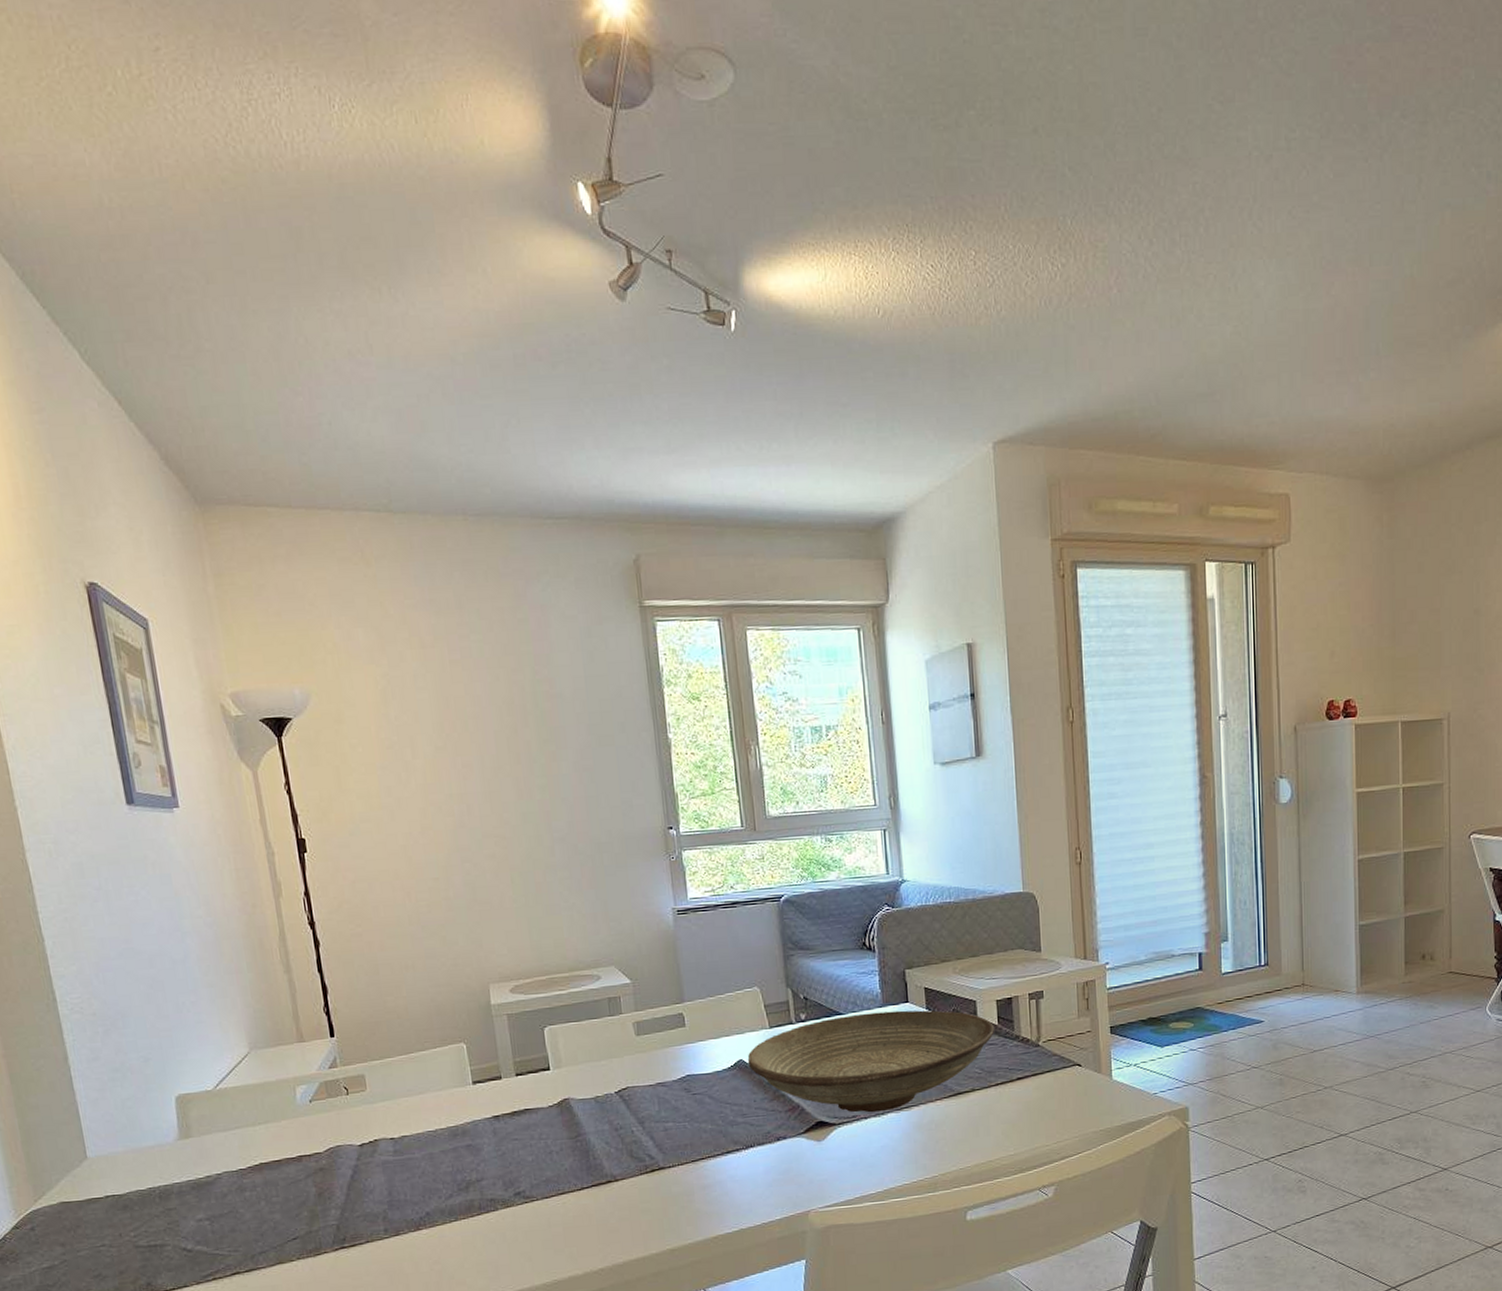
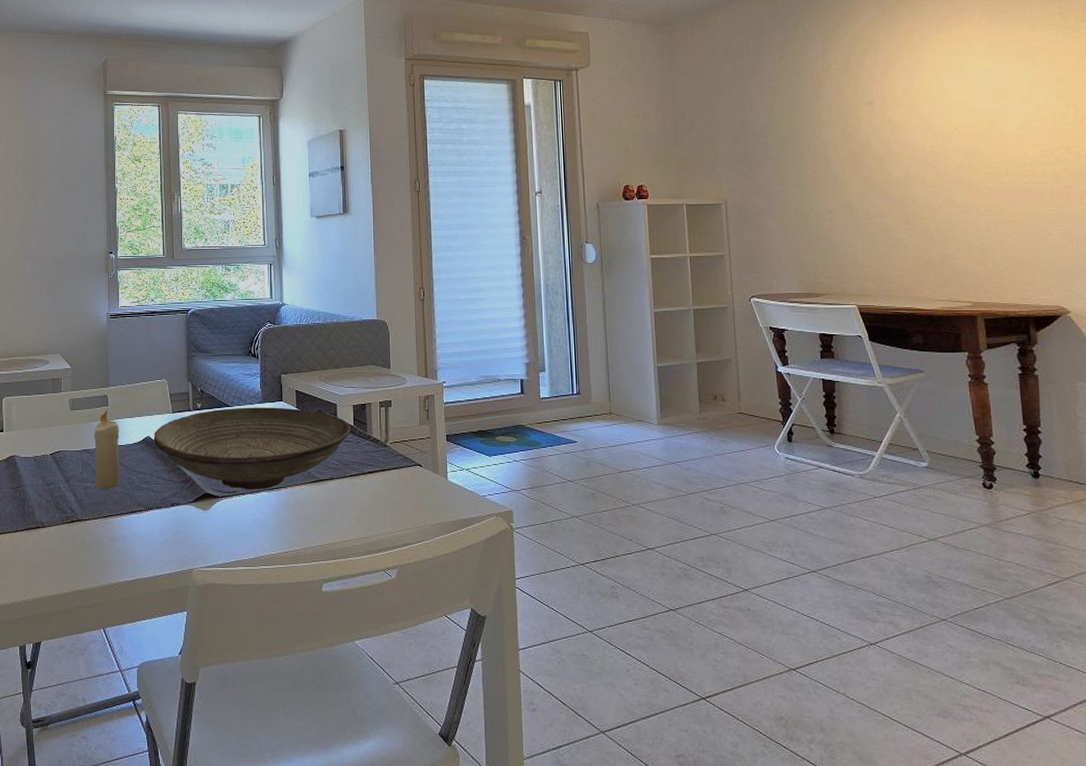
candle: none [670,1032,709,1129] -> present [94,410,119,489]

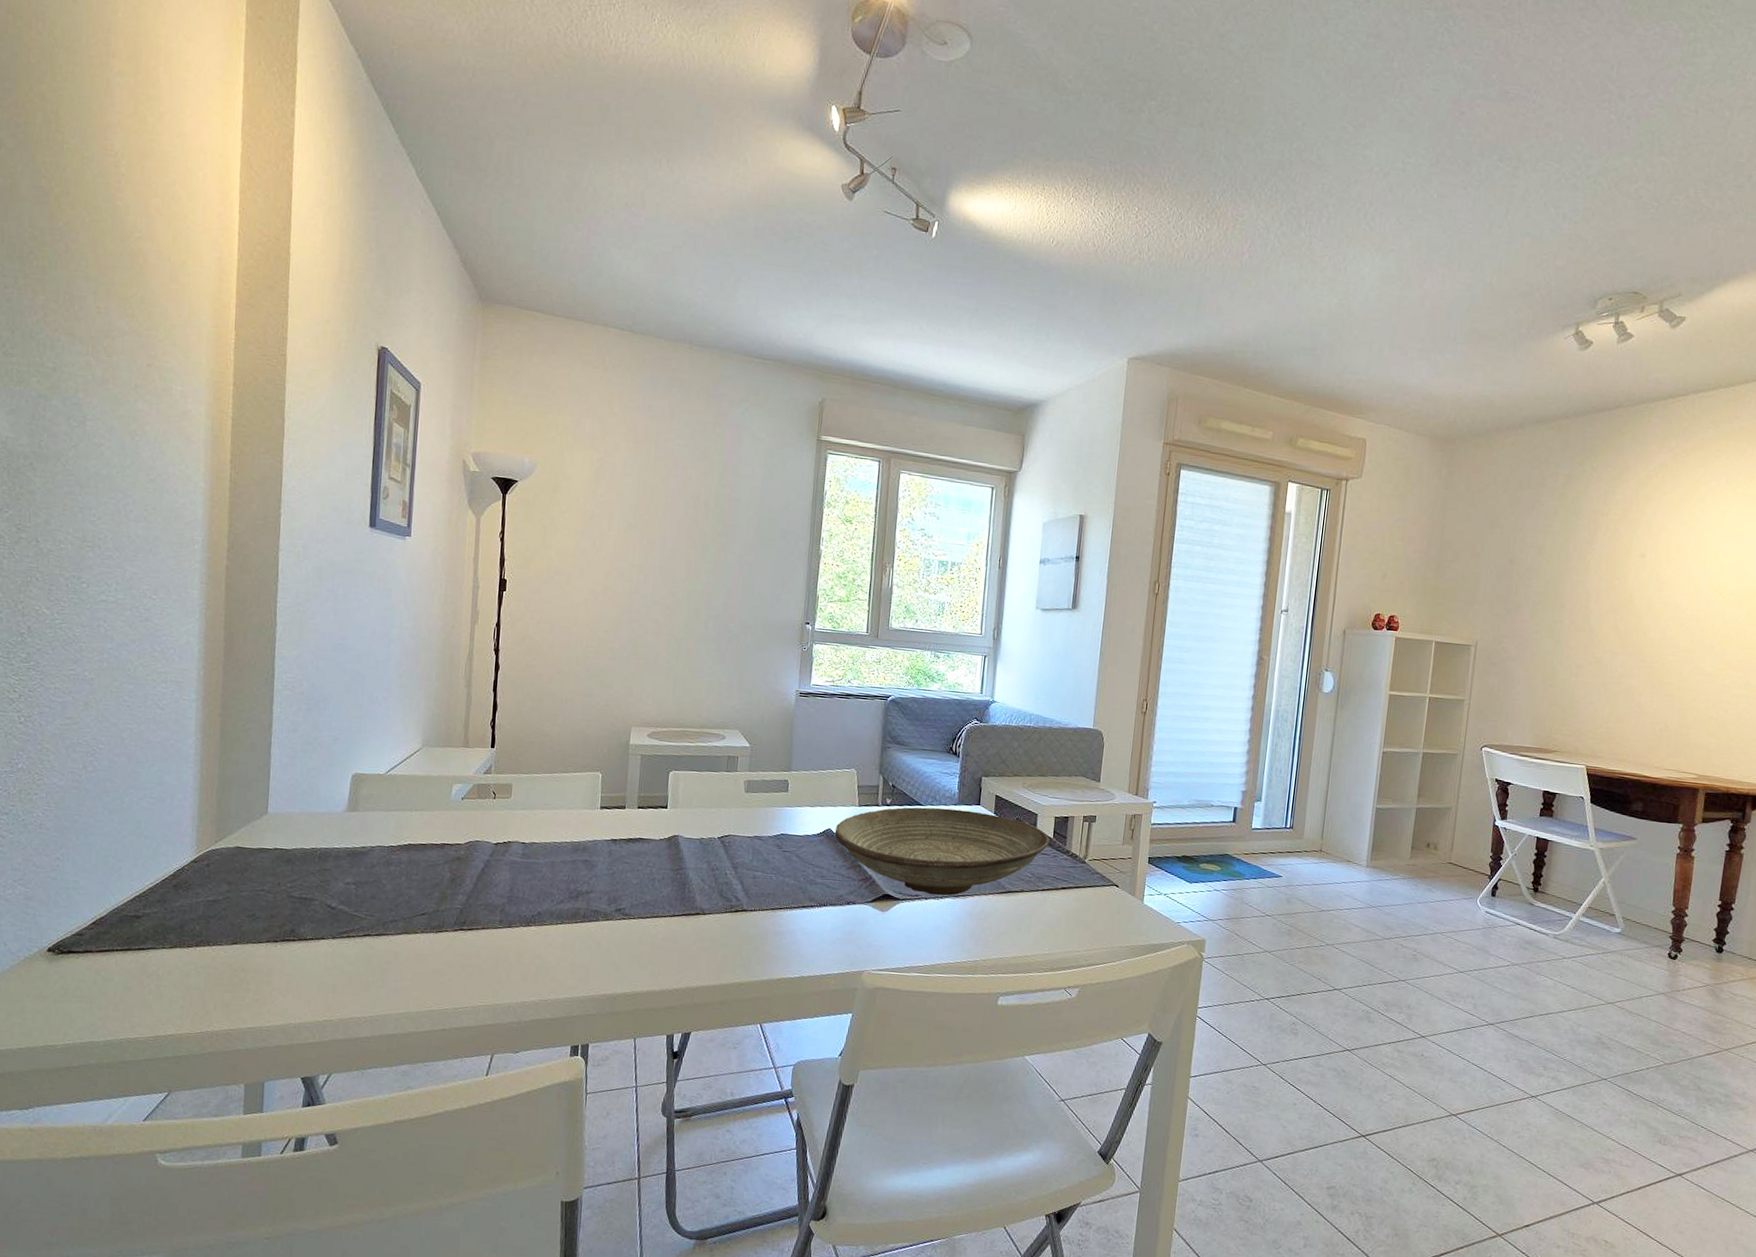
candle: present [94,410,119,489] -> none [766,796,798,881]

